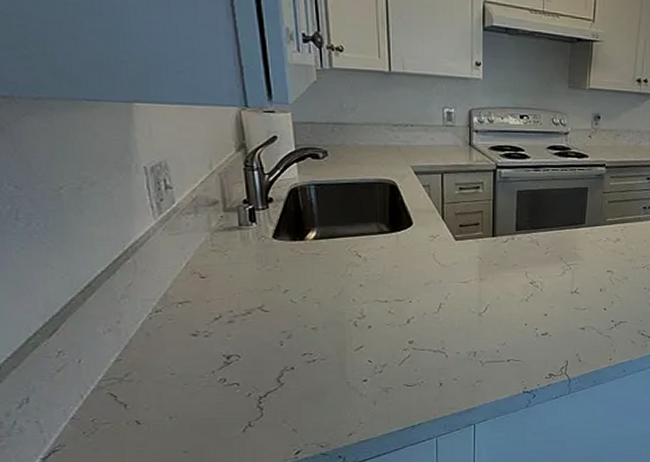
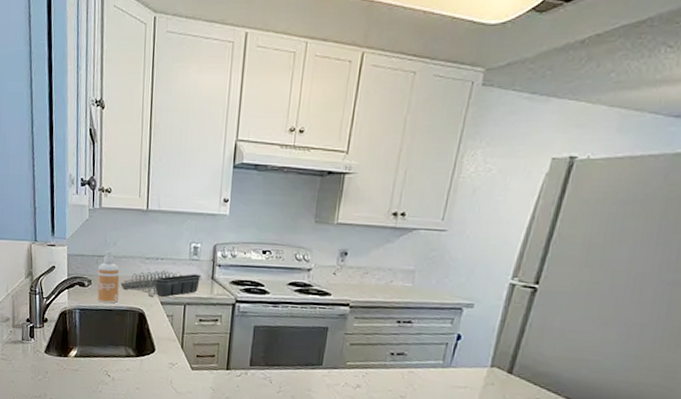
soap dispenser: none [334,118,363,176] -> present [97,251,120,304]
dish rack: none [364,138,458,167] -> present [120,270,202,298]

